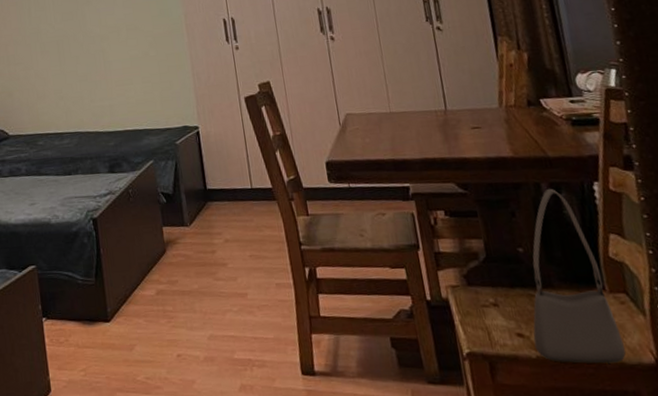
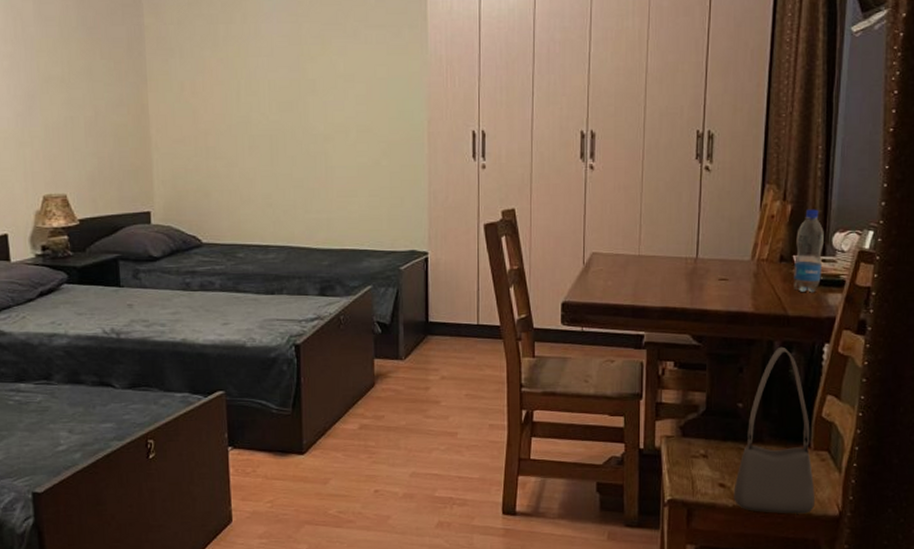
bottle: none [538,54,574,135] -> present [792,209,824,293]

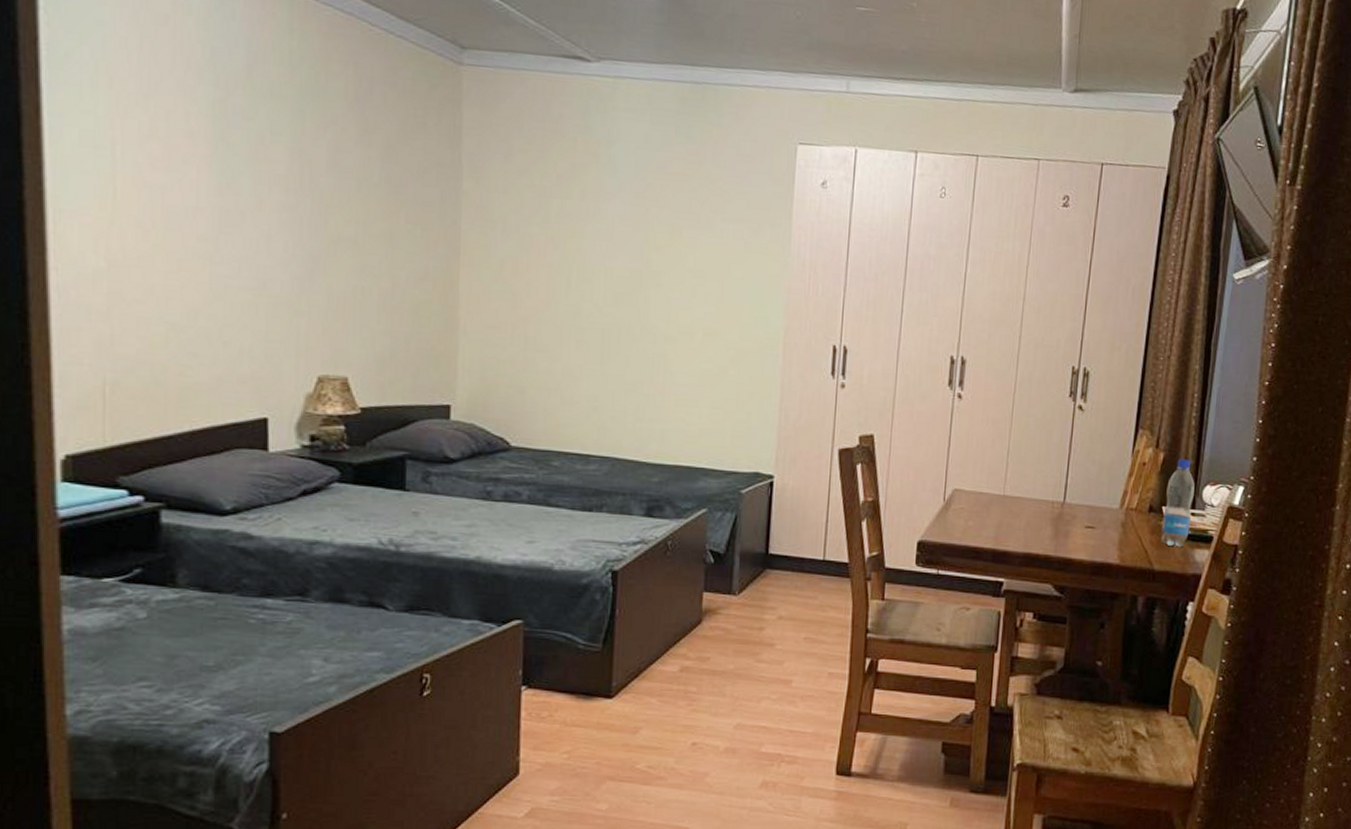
shoulder bag: present [733,346,815,514] -> none [1086,602,1171,783]

